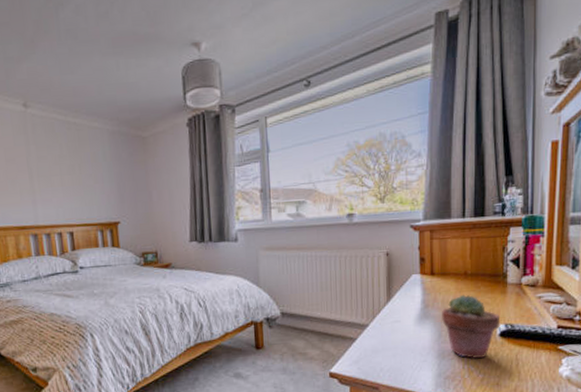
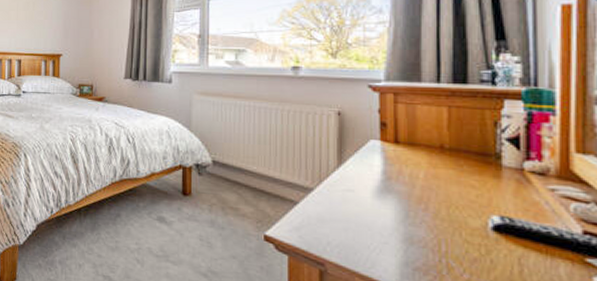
potted succulent: present [442,294,501,358] -> none [409,171,494,253]

